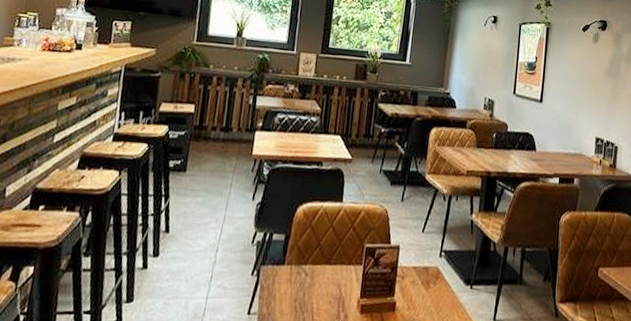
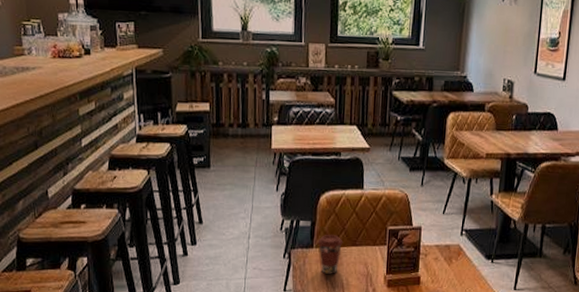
coffee cup: none [289,250,316,296] -> present [317,234,342,274]

